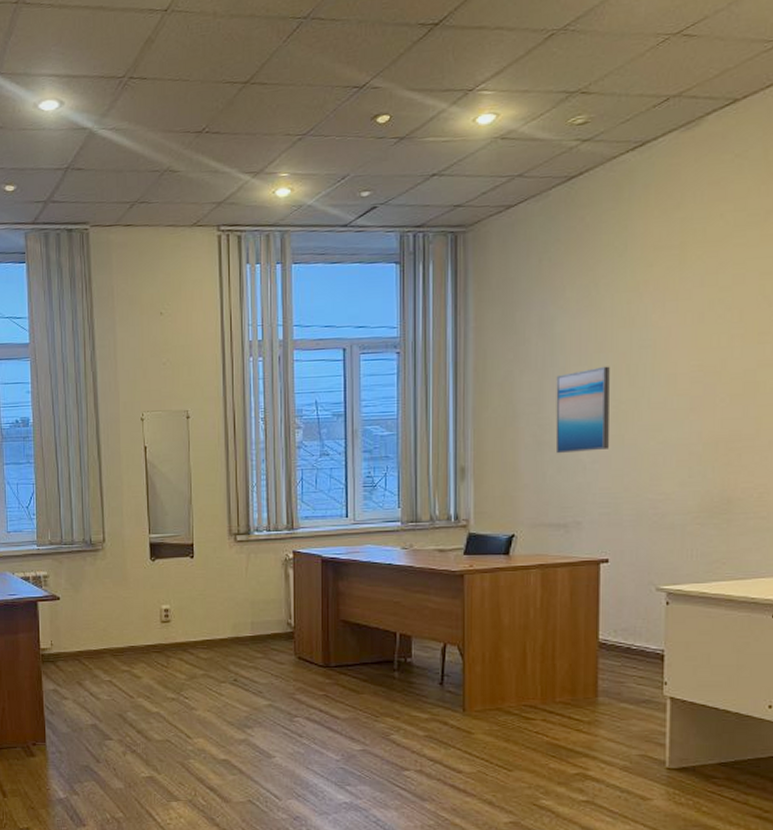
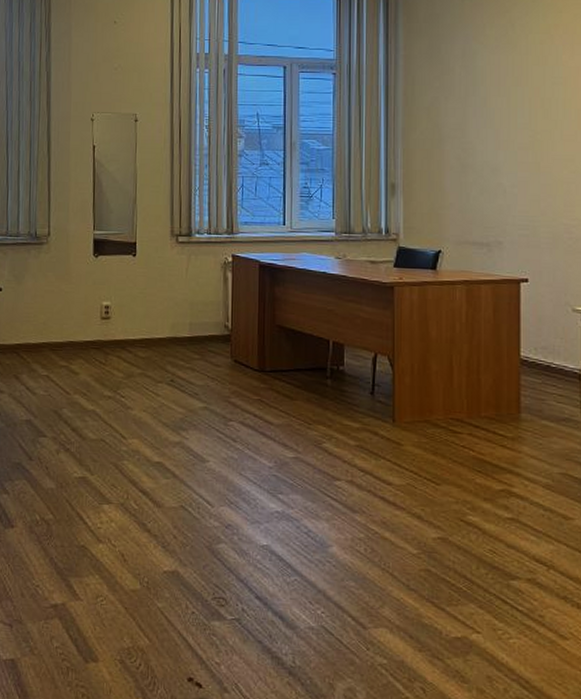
wall art: present [555,366,610,454] -> none [478,99,526,177]

